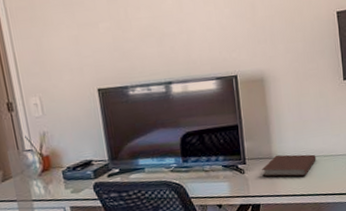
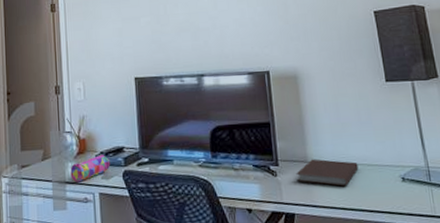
pencil case: none [35,170,80,199] -> present [70,155,111,182]

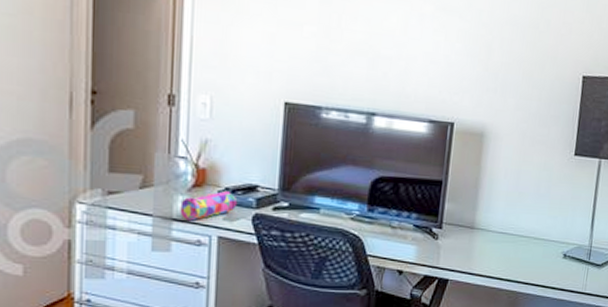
notebook: present [296,159,359,187] -> none [458,225,525,257]

